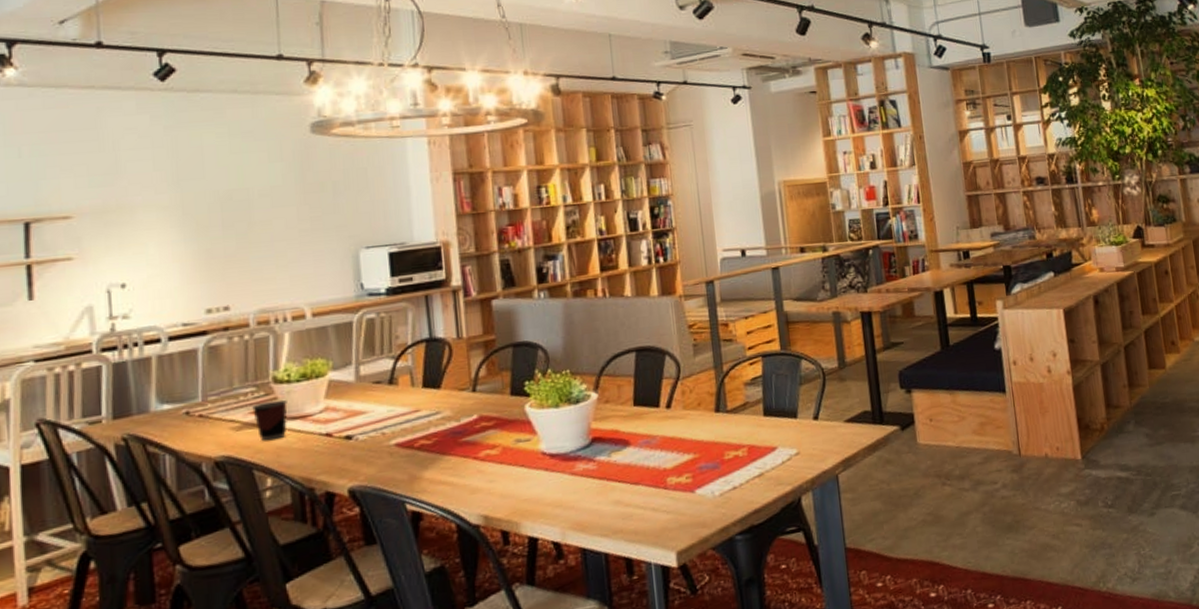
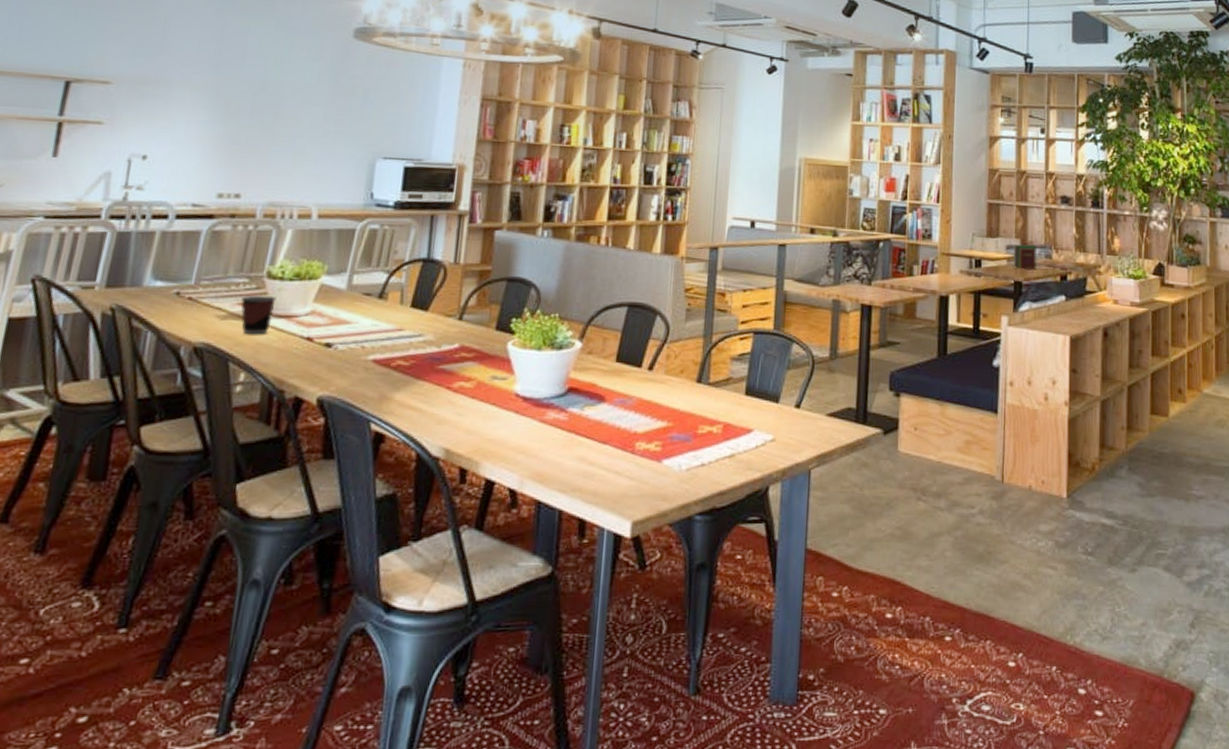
books: none [997,228,1022,255] -> present [1013,244,1037,271]

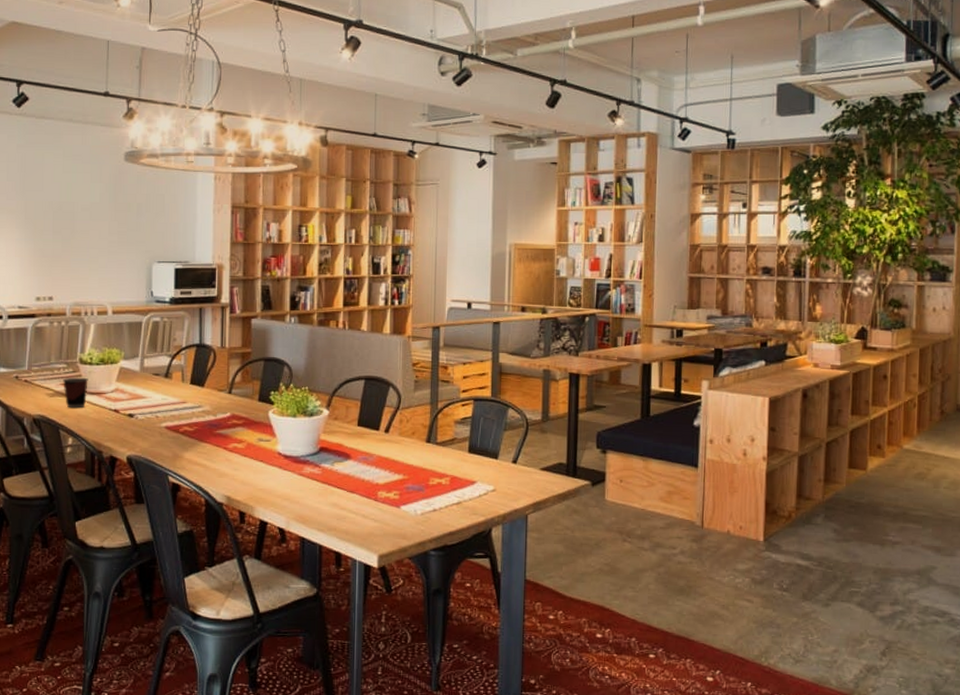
books: present [1013,244,1037,271] -> none [713,314,737,338]

